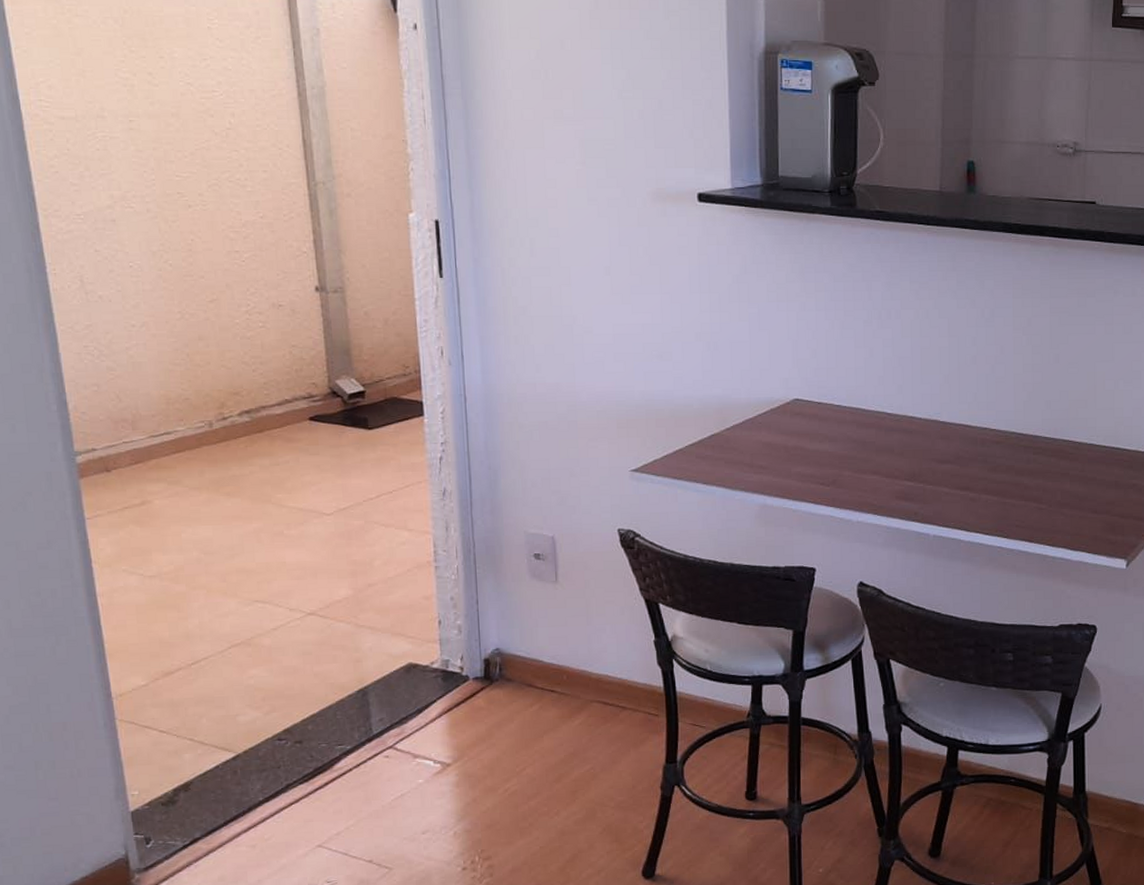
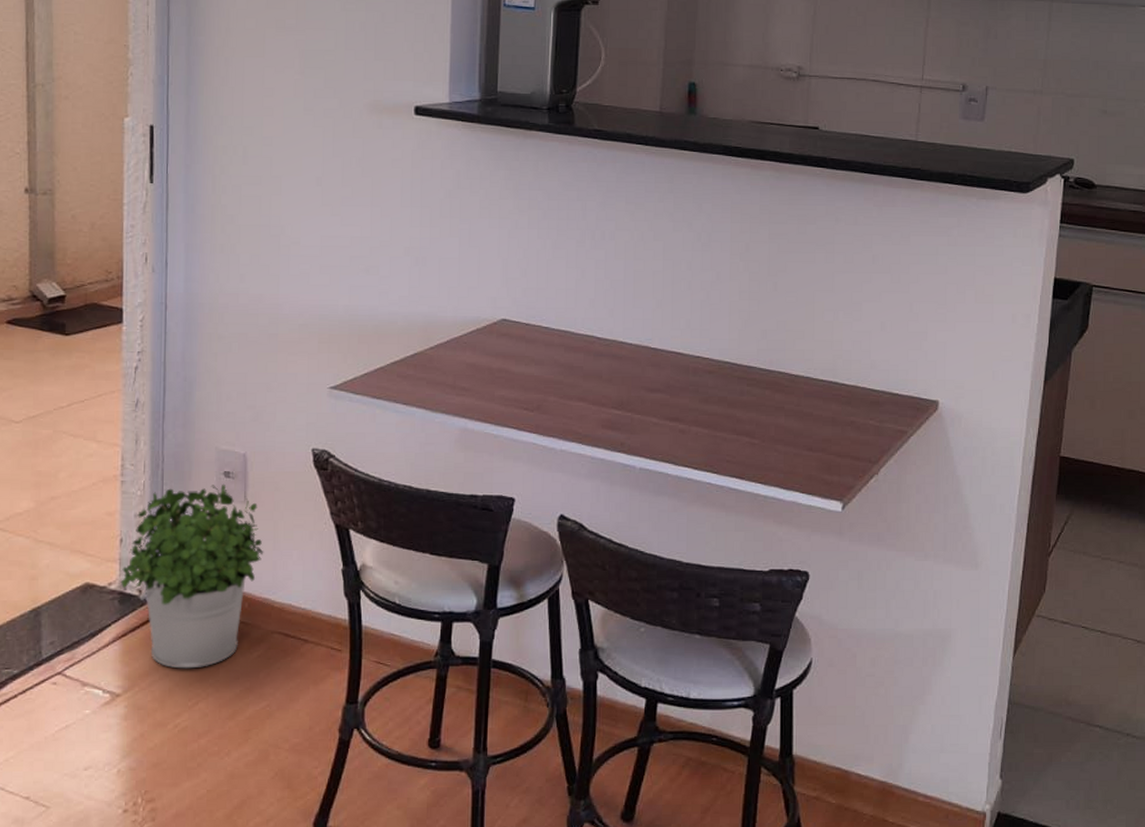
potted plant: none [442,565,578,738] -> present [120,483,264,669]

